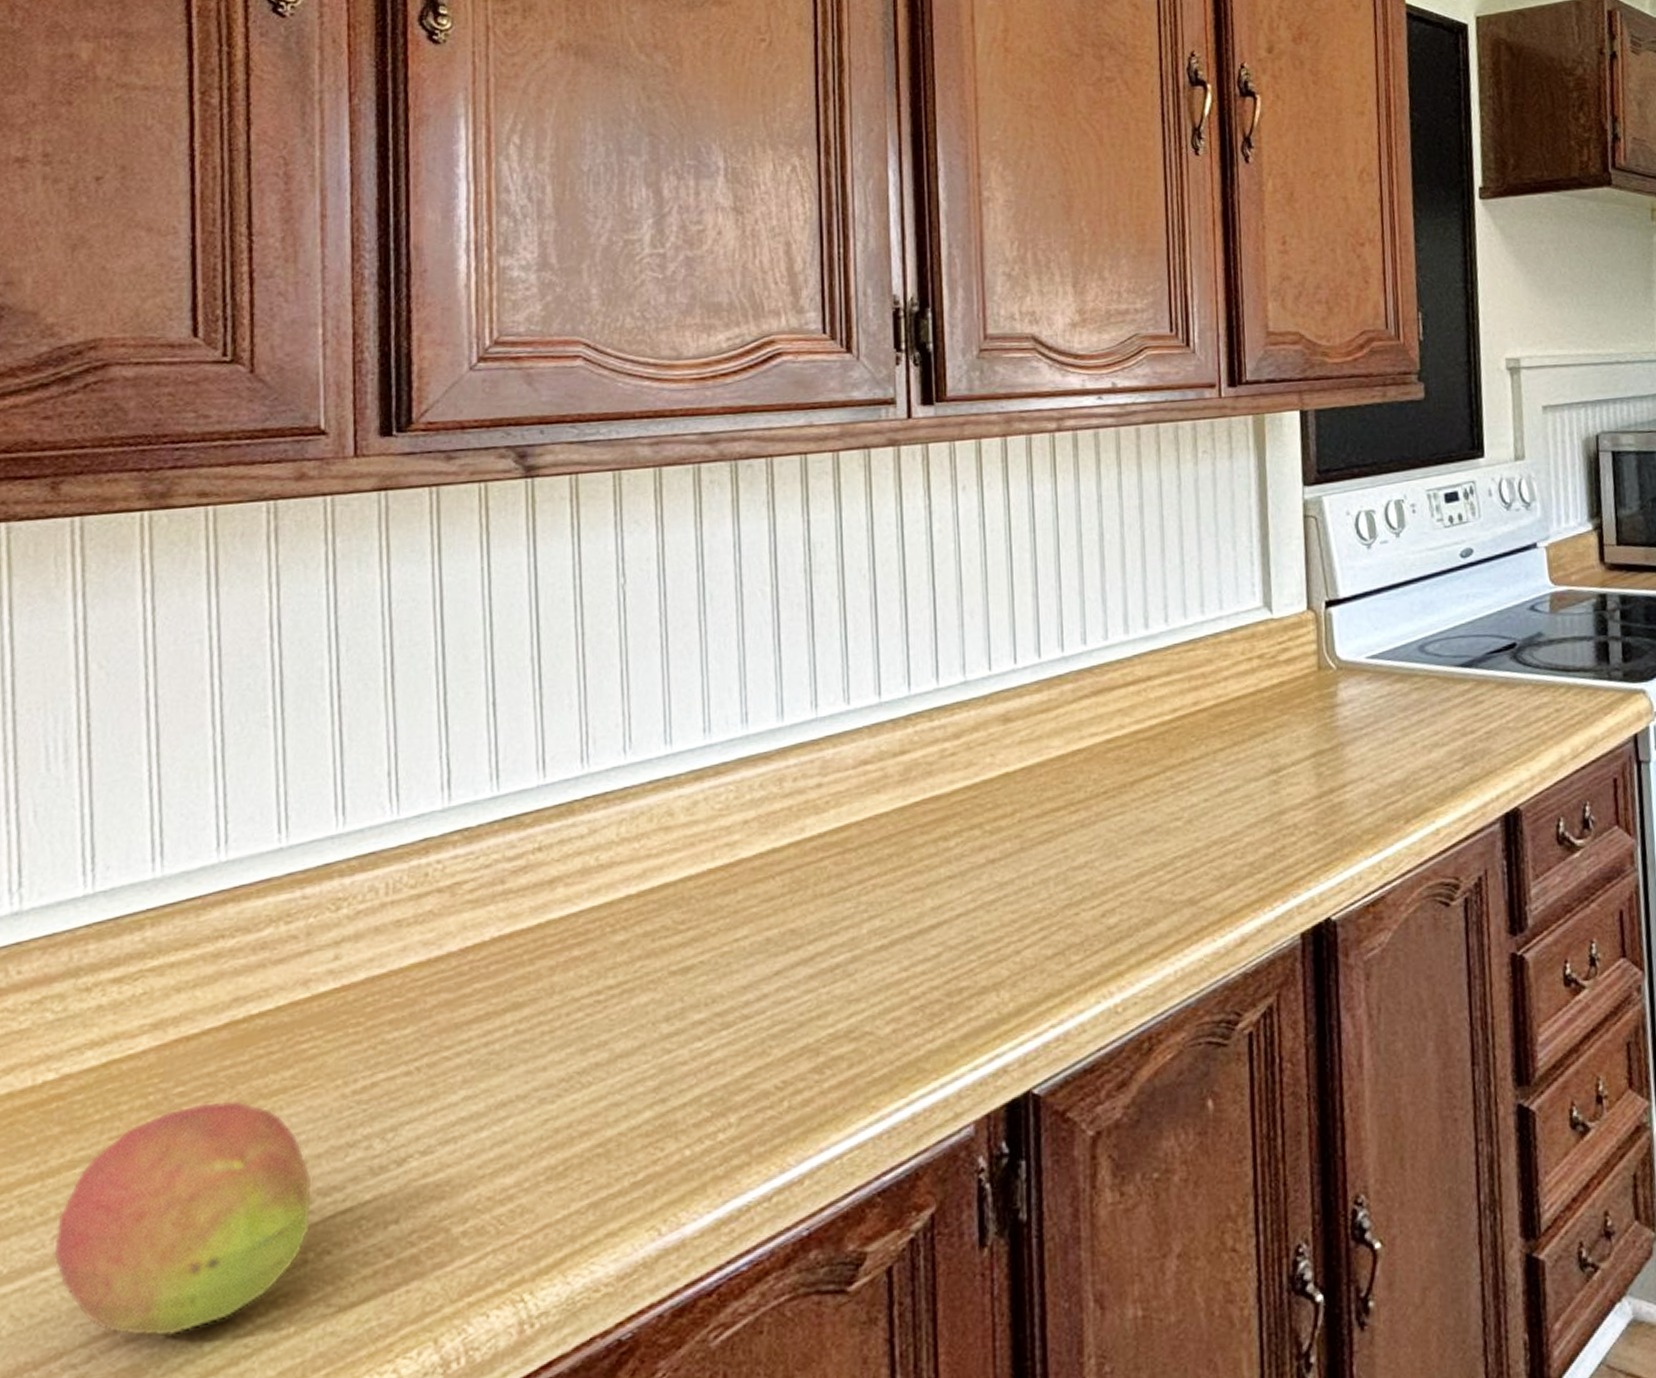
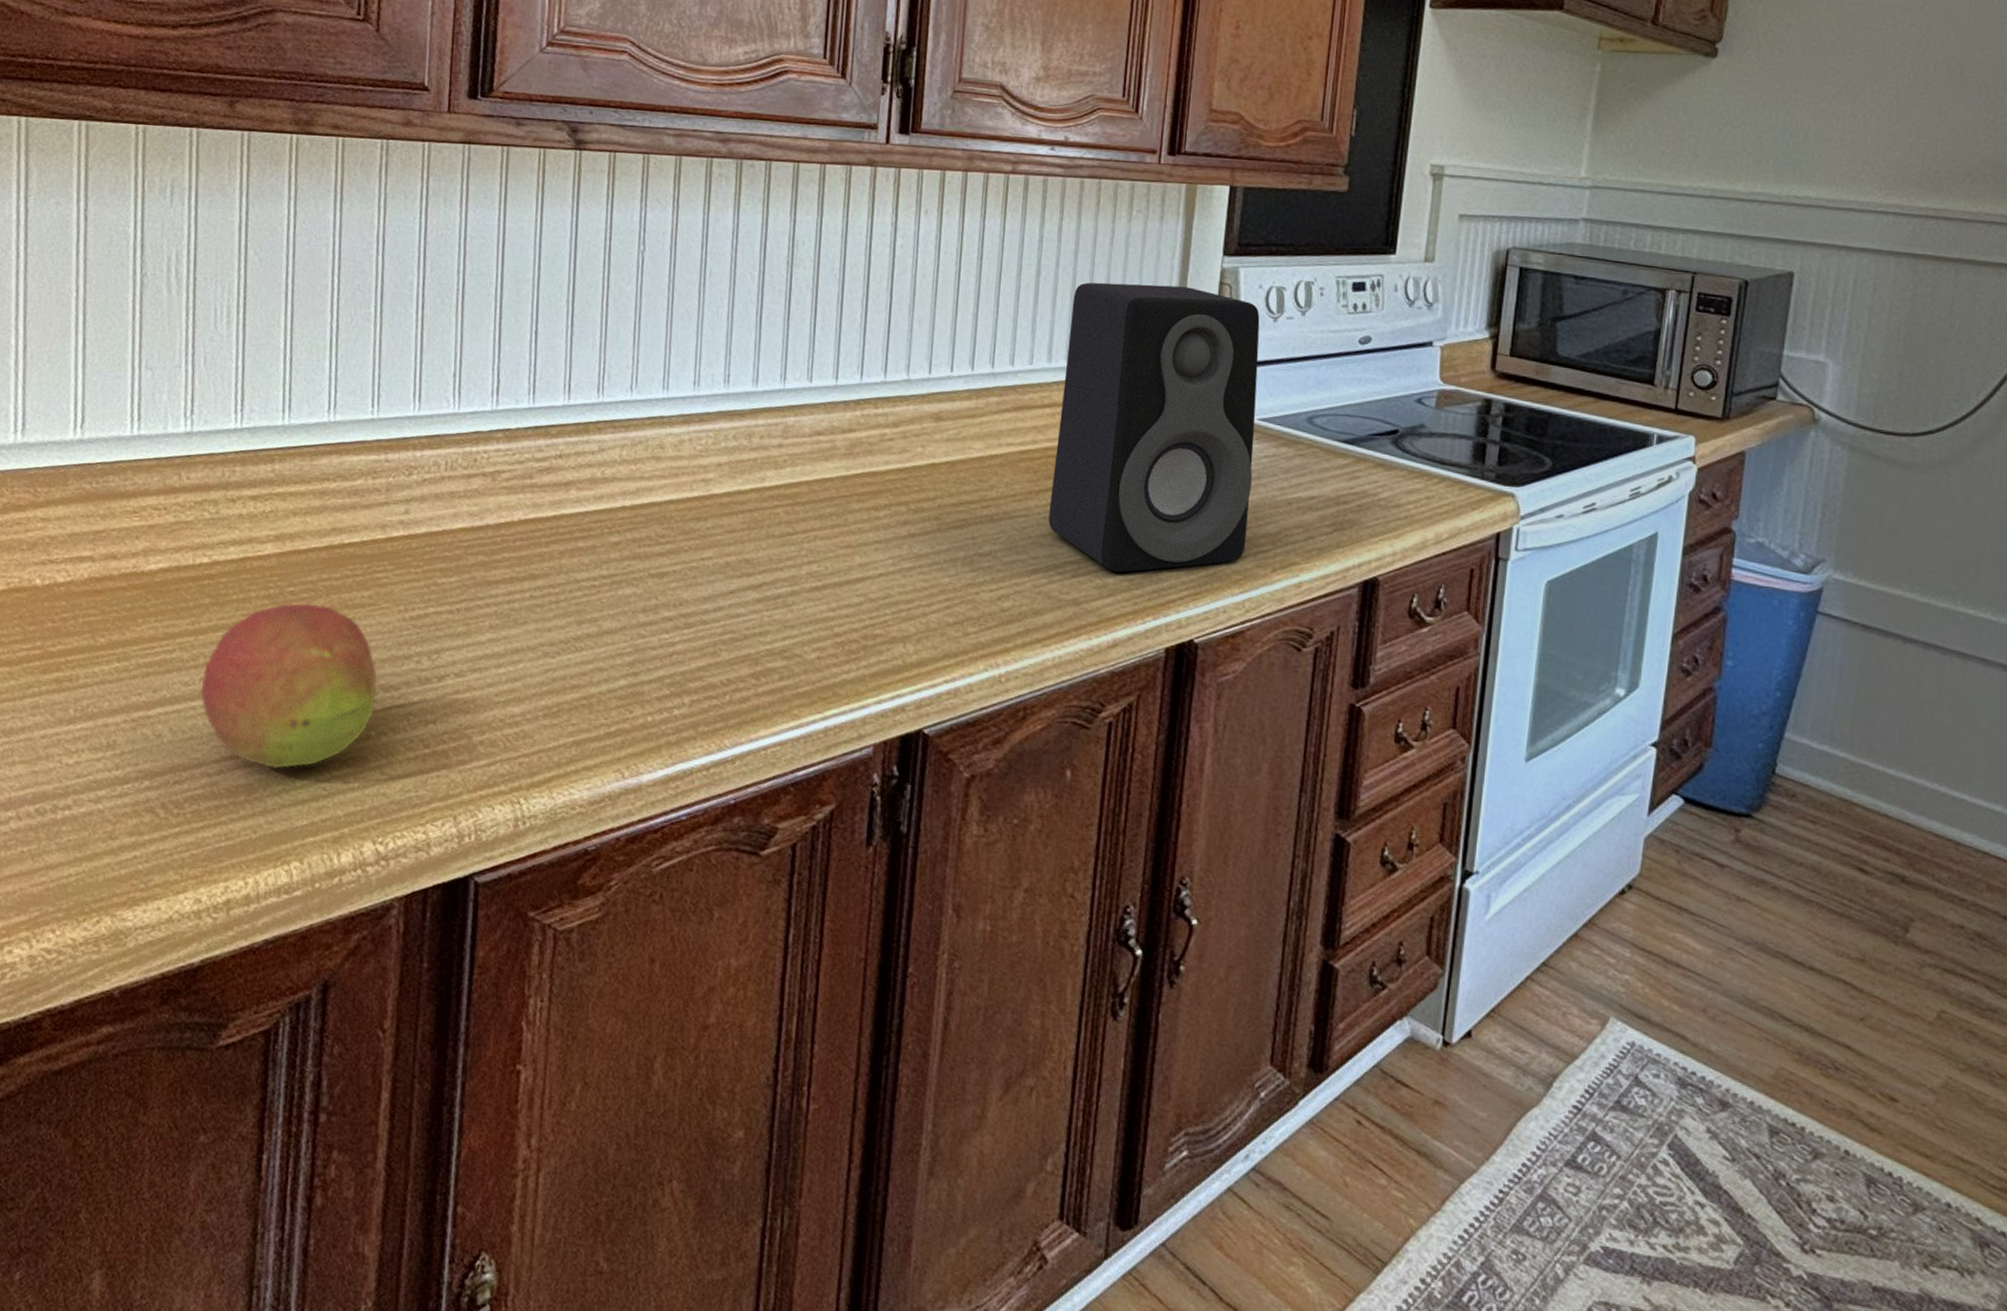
speaker: none [1144,526,1373,858] -> present [1048,282,1260,572]

